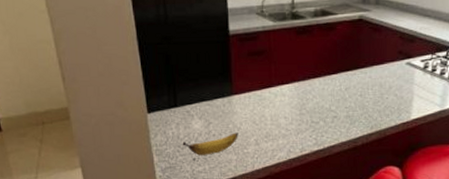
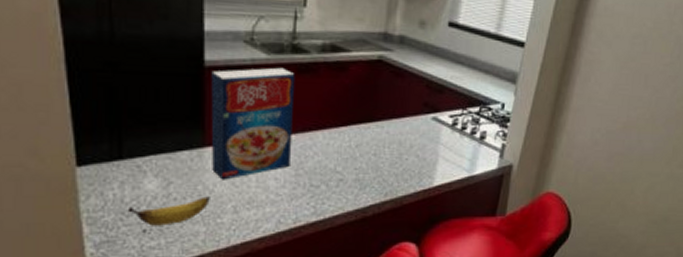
cereal box: none [234,31,296,120] -> present [211,67,295,180]

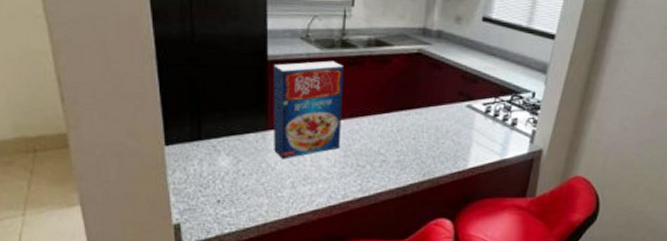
banana: present [127,196,210,226] -> none [205,173,272,197]

